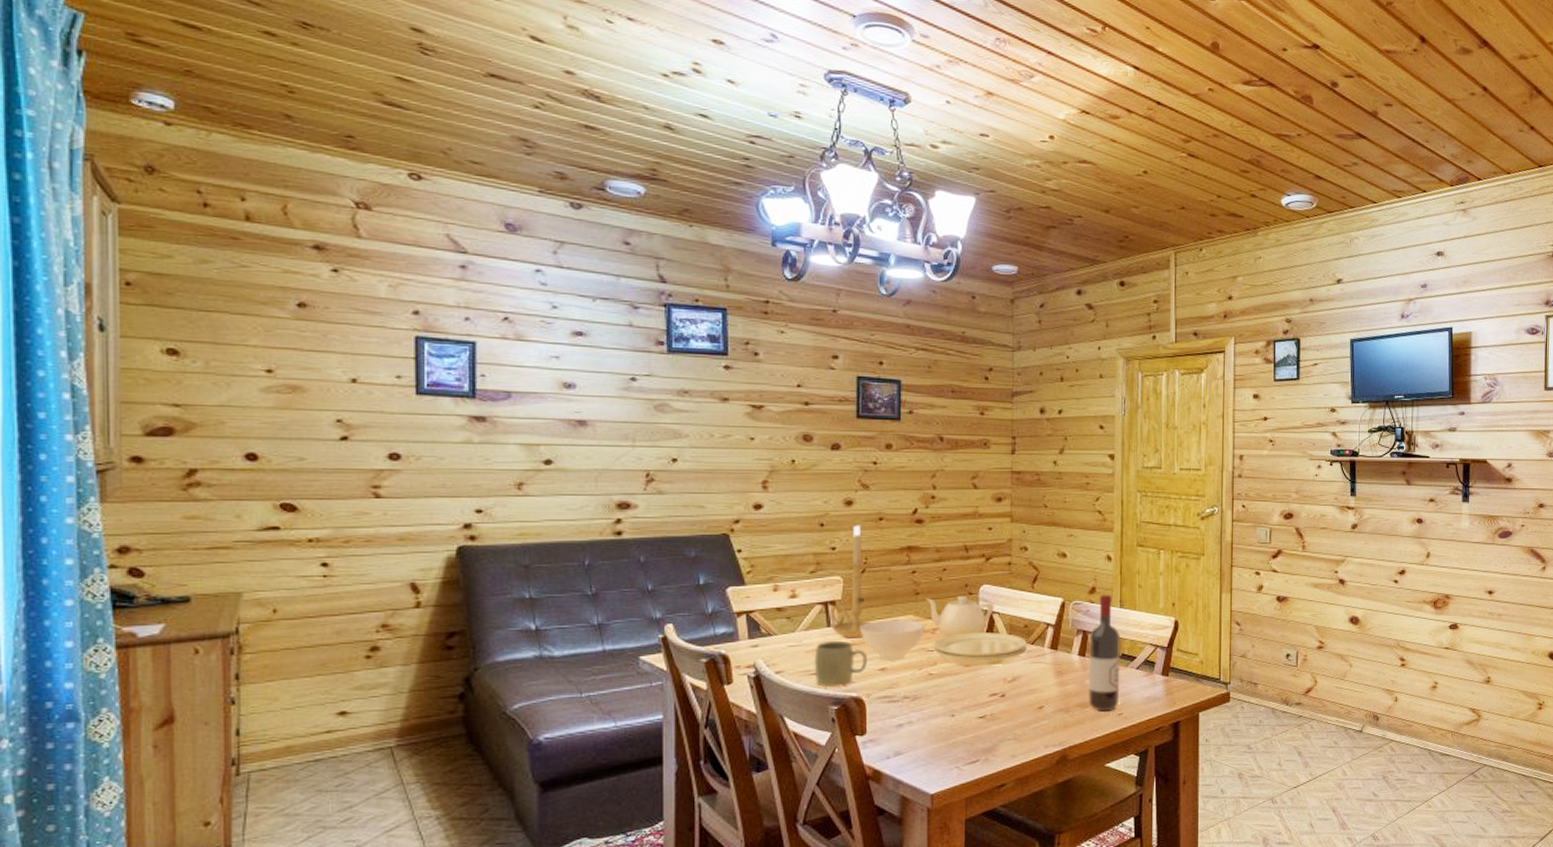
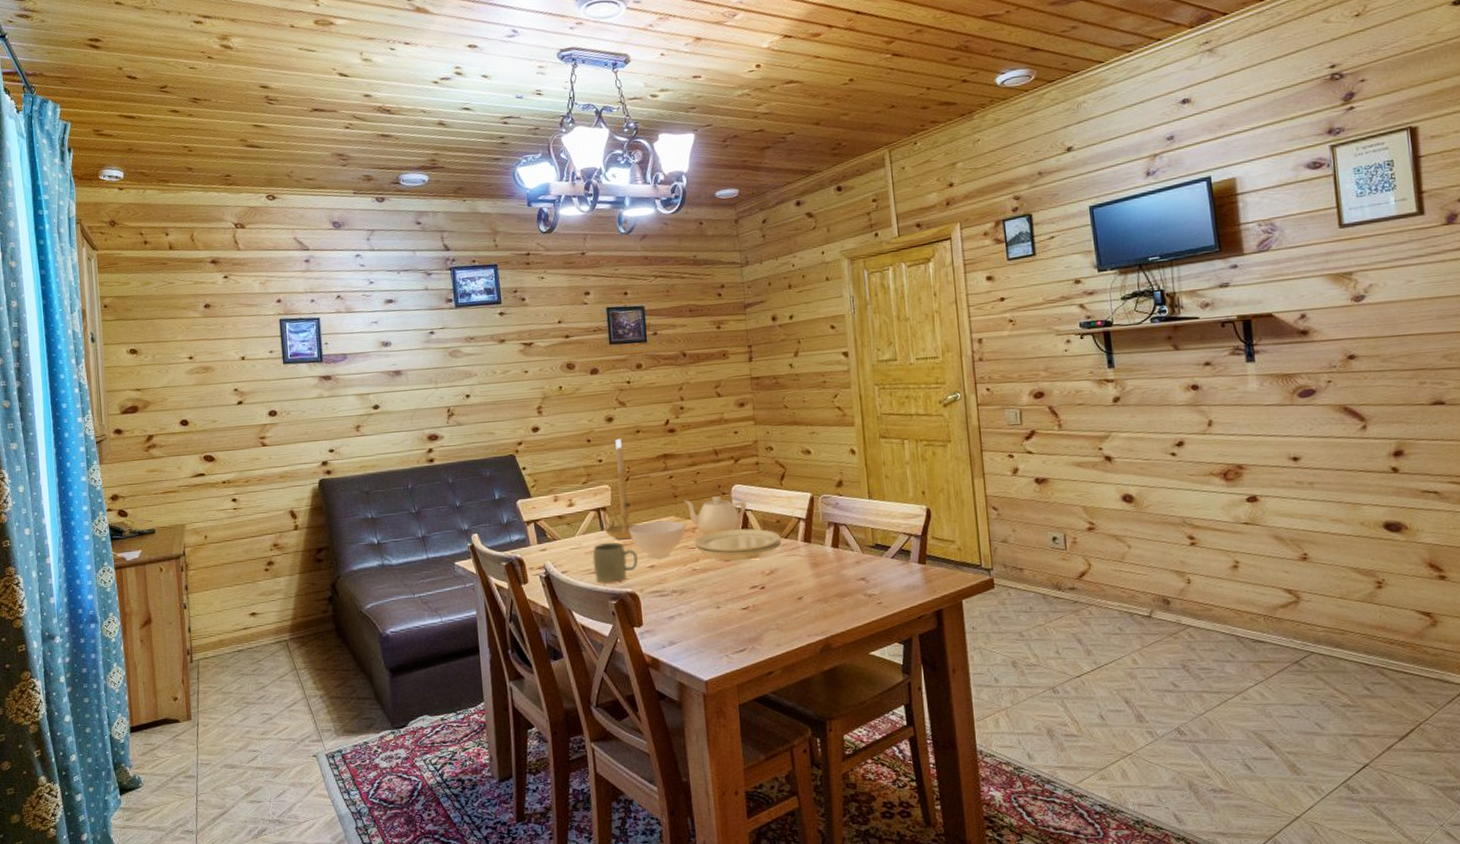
wine bottle: present [1087,594,1121,711] -> none [841,486,877,601]

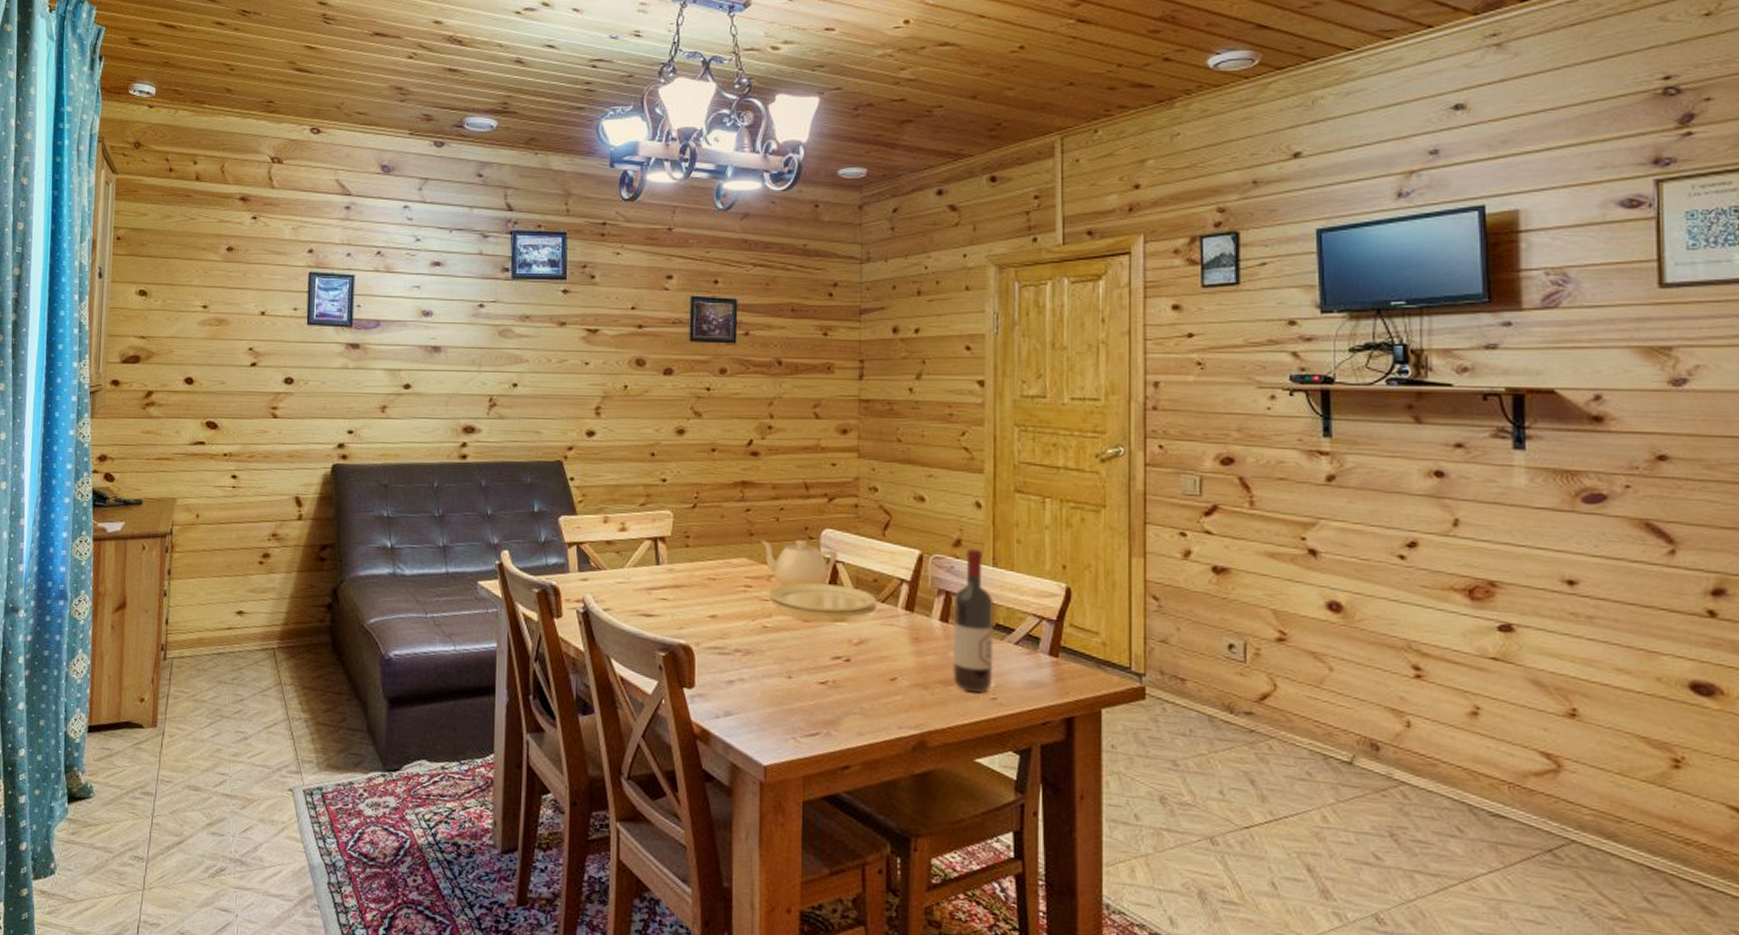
mug: present [592,542,638,584] -> none [642,580,697,631]
candle holder: present [601,438,640,540] -> none [658,455,704,580]
bowl: present [629,520,687,559] -> none [690,561,761,608]
wine bottle: none [841,486,877,601] -> present [951,548,994,693]

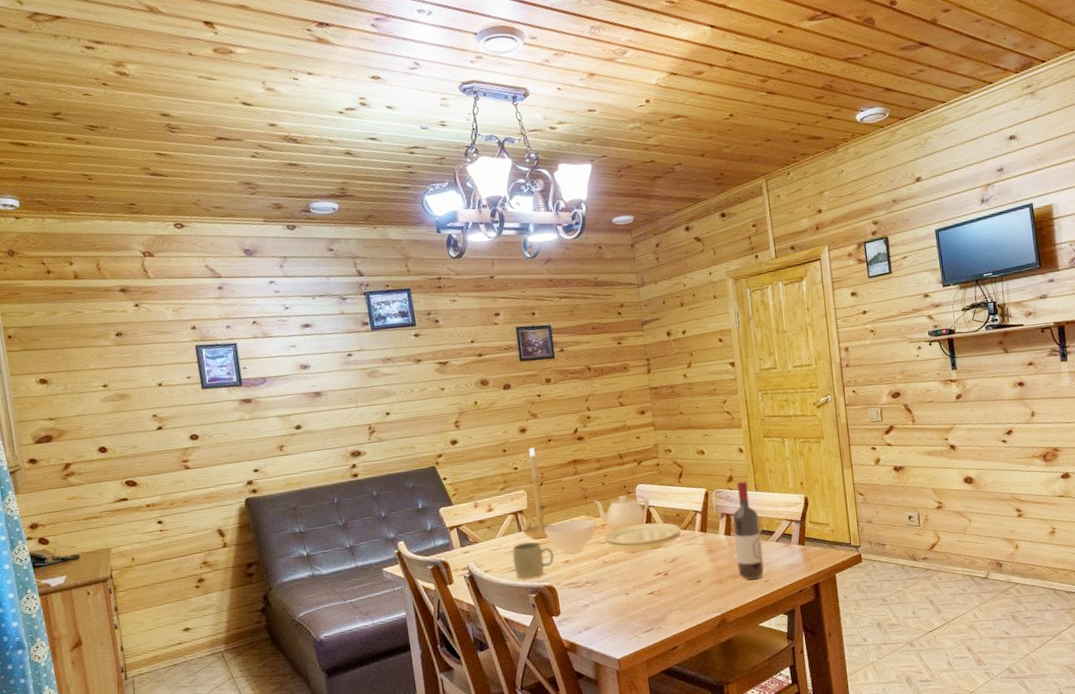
mug: none [642,580,697,631] -> present [512,541,554,580]
candle holder: none [658,455,704,580] -> present [519,447,554,539]
bowl: none [690,561,761,608] -> present [544,519,597,555]

